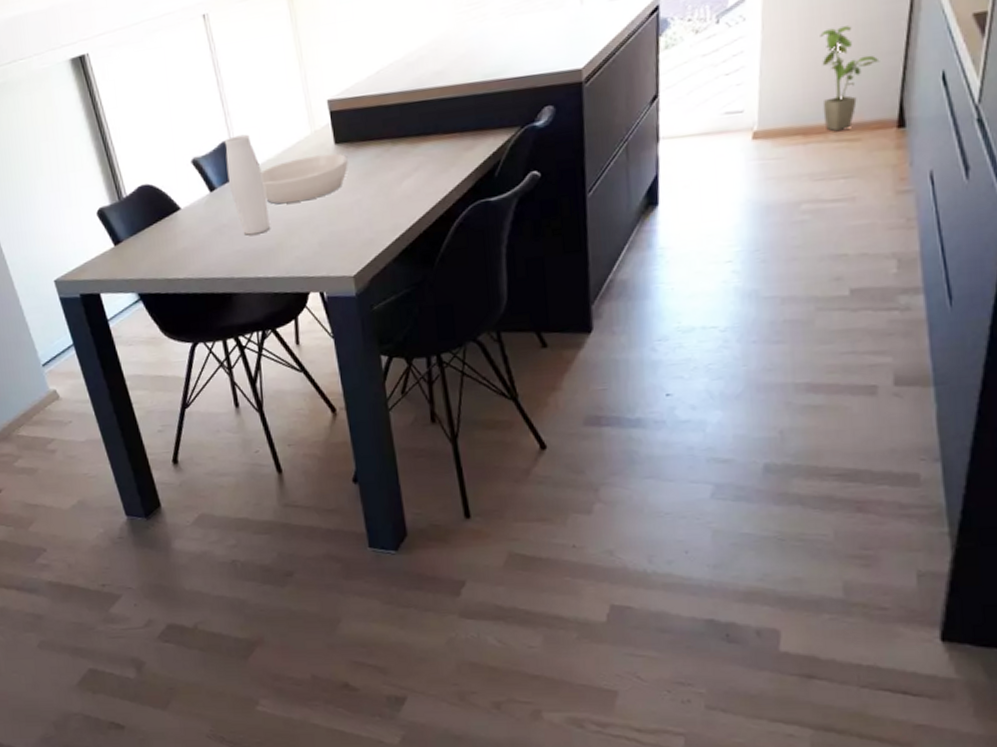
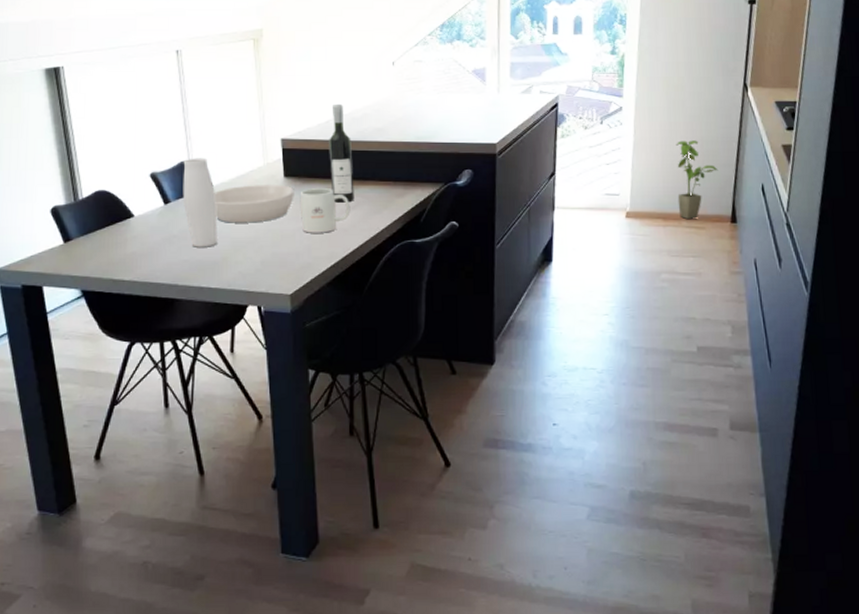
mug: none [354,150,413,205] -> present [300,187,351,233]
bottle: none [381,48,416,166] -> present [329,103,354,203]

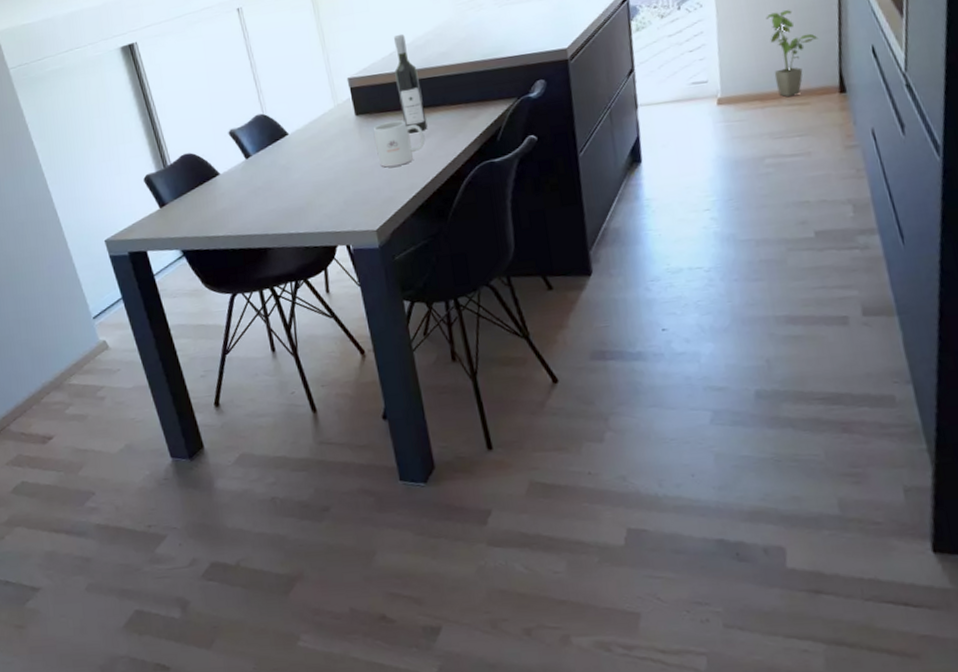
vase: present [183,158,217,247] -> none [258,108,300,196]
bowl: present [214,185,294,223] -> none [290,123,368,169]

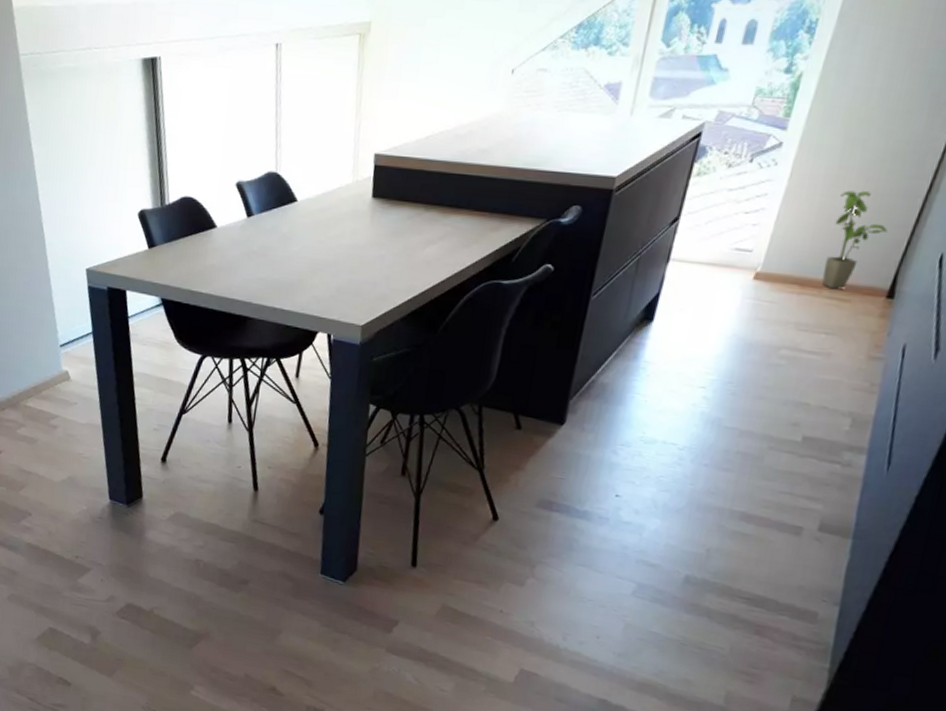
mug: present [373,120,425,168] -> none [383,212,439,264]
bottle: present [394,33,428,133] -> none [420,116,451,232]

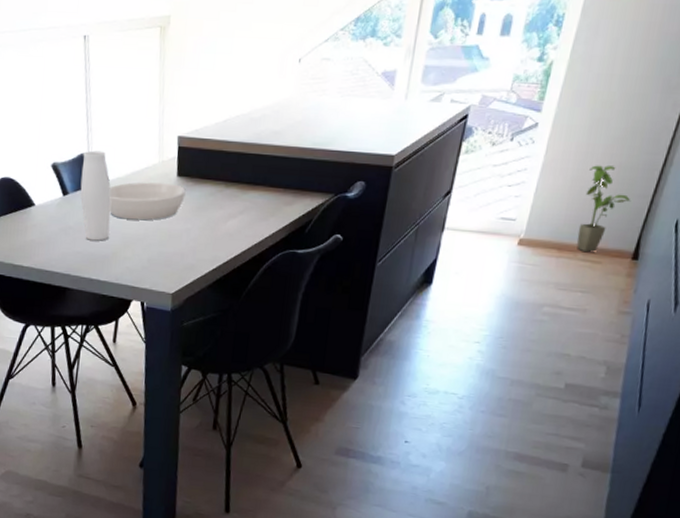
vase: none [266,168,300,267] -> present [80,150,111,241]
bowl: none [296,203,381,246] -> present [109,182,186,221]

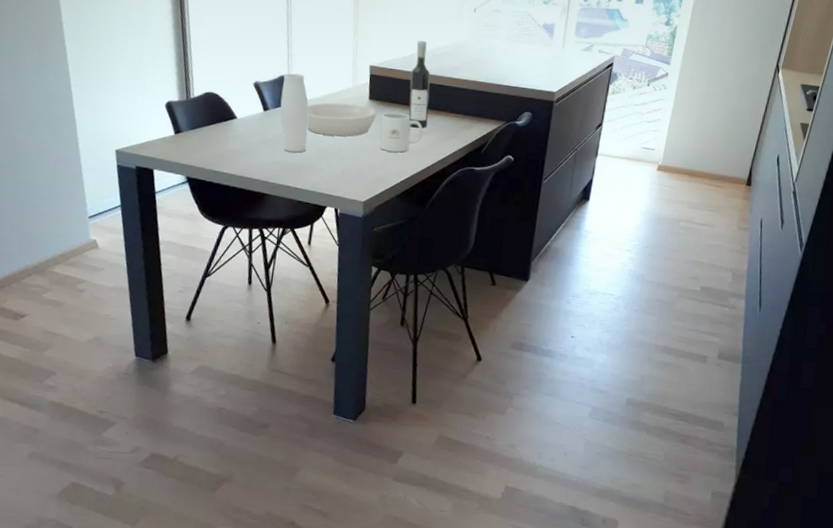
mug: none [189,189,239,236] -> present [379,112,423,153]
bottle: none [222,101,247,207] -> present [408,40,431,128]
house plant: present [577,165,631,253] -> none [703,109,743,179]

